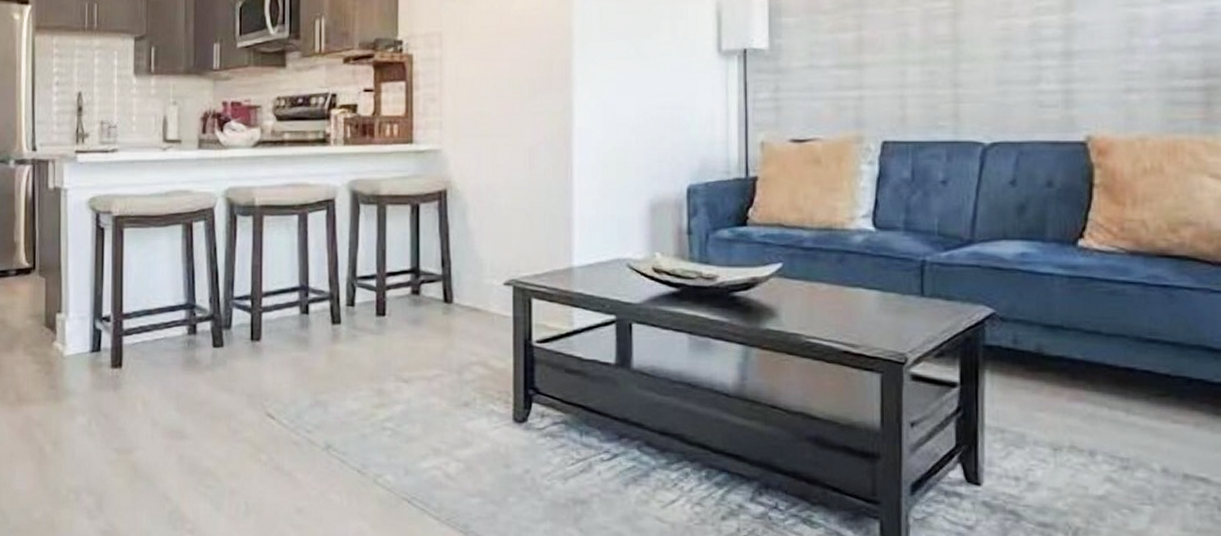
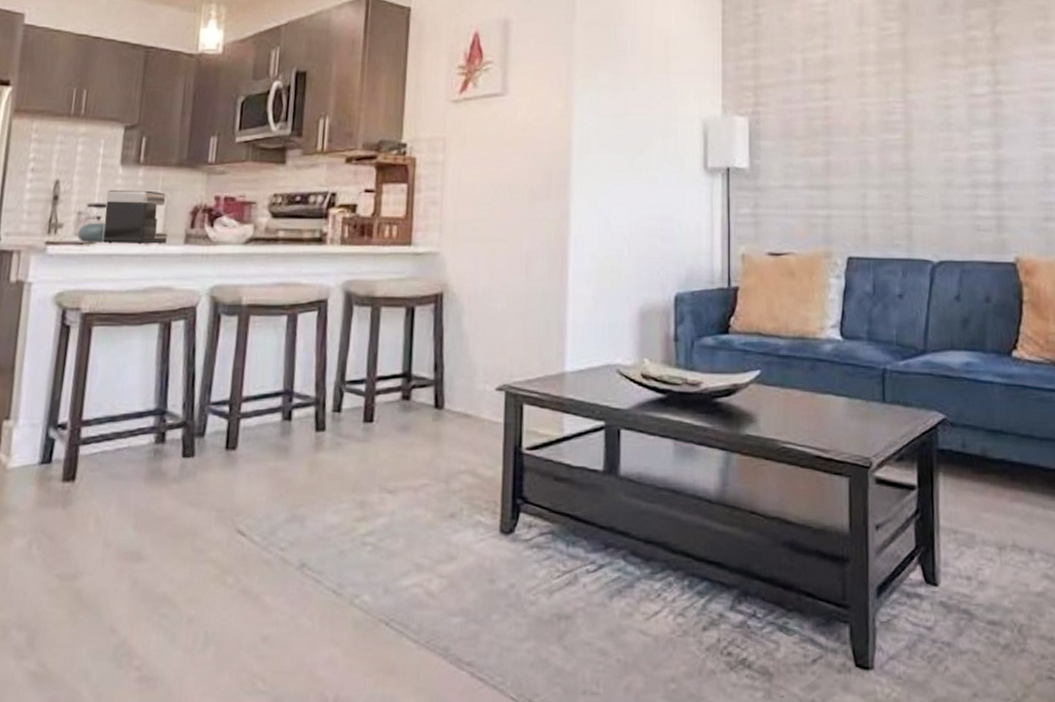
kettle: none [101,112,127,150] -> present [77,203,107,243]
coffee maker: none [124,98,182,151] -> present [103,189,167,245]

